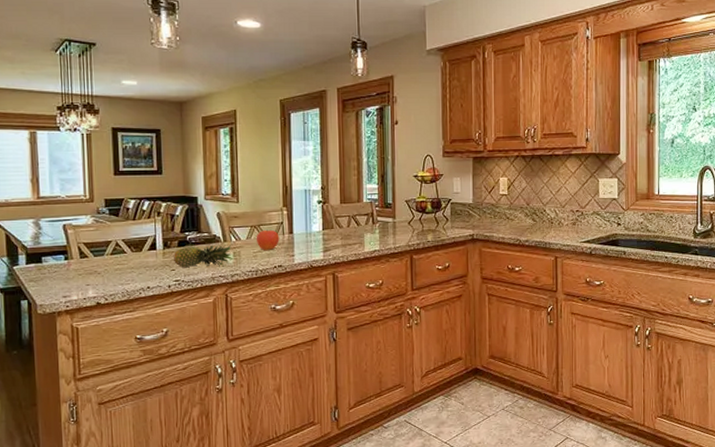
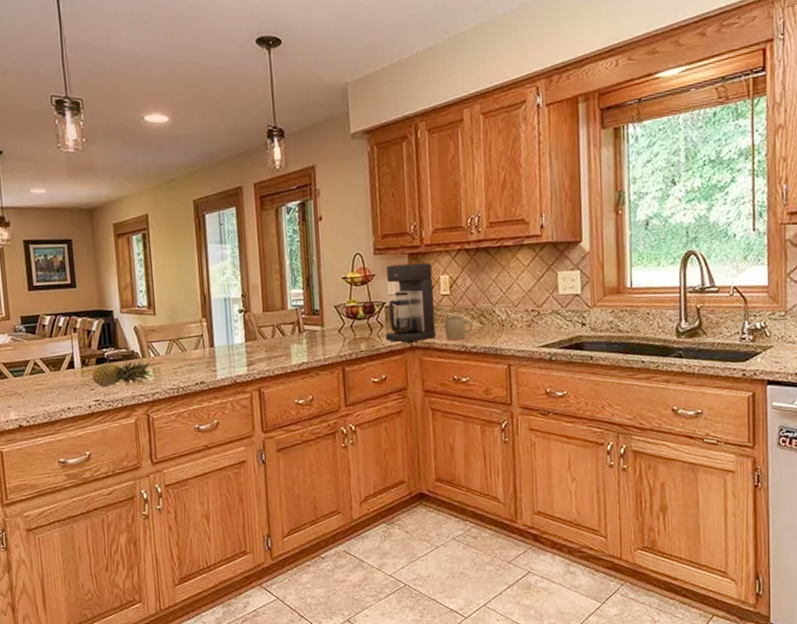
fruit: present [256,229,280,250] -> none [175,343,200,366]
coffee maker: none [450,166,495,235] -> present [385,263,437,343]
mug: none [502,214,526,234] -> present [444,316,473,340]

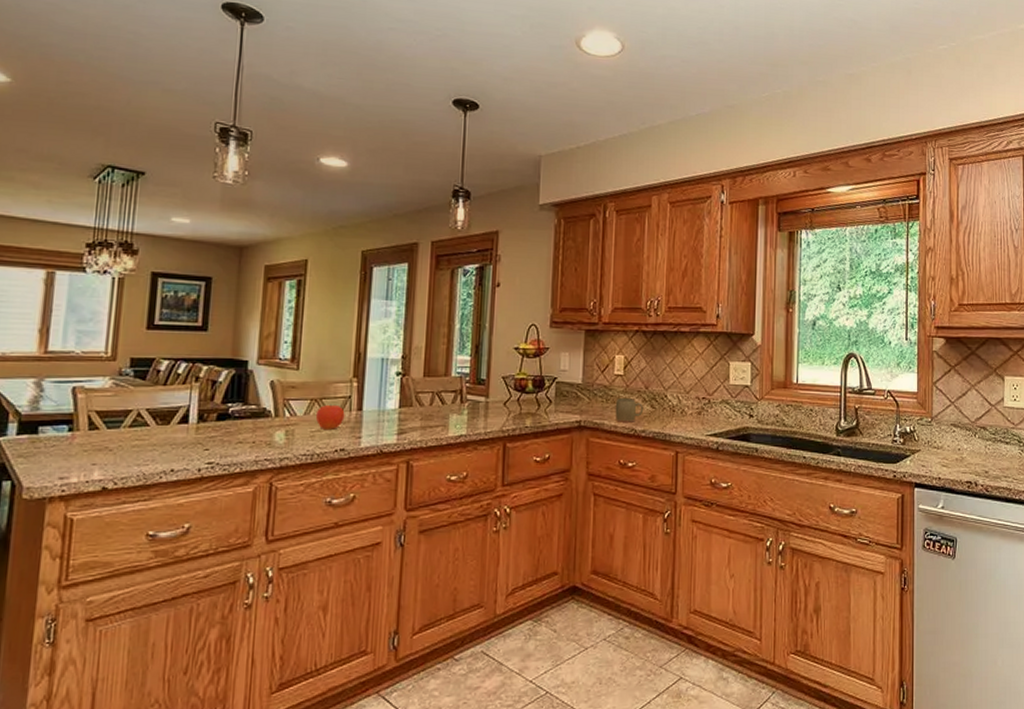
fruit: present [92,360,154,386] -> none [209,419,285,447]
fruit: none [175,343,200,366] -> present [315,404,345,429]
coffee maker: present [385,263,437,343] -> none [553,340,608,422]

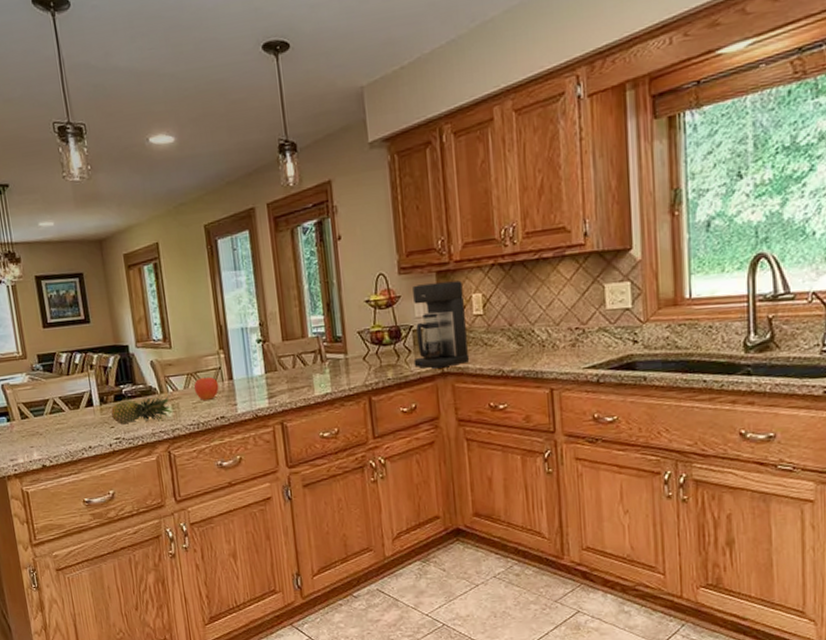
fruit: none [209,419,285,447] -> present [111,395,173,424]
coffee maker: none [553,340,608,422] -> present [413,280,470,369]
mug: present [615,398,644,422] -> none [478,338,510,364]

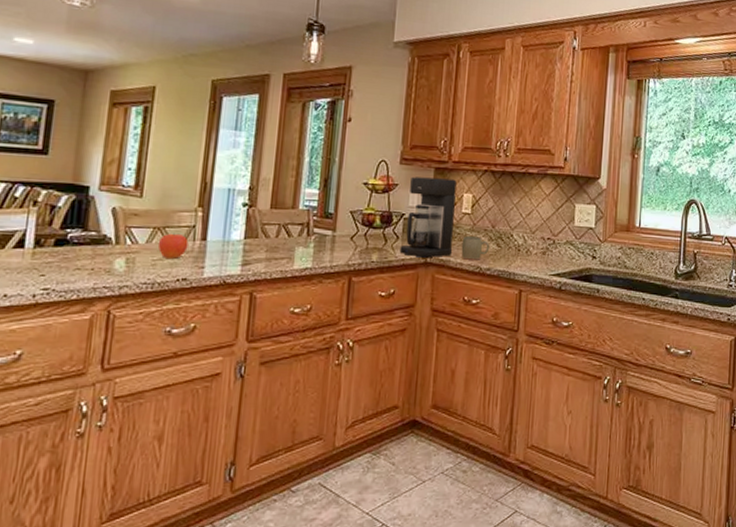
fruit: present [111,395,173,424] -> none [46,246,126,274]
mug: none [478,338,510,364] -> present [461,236,490,260]

